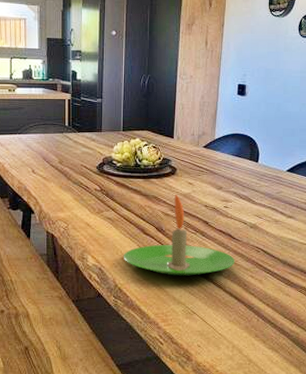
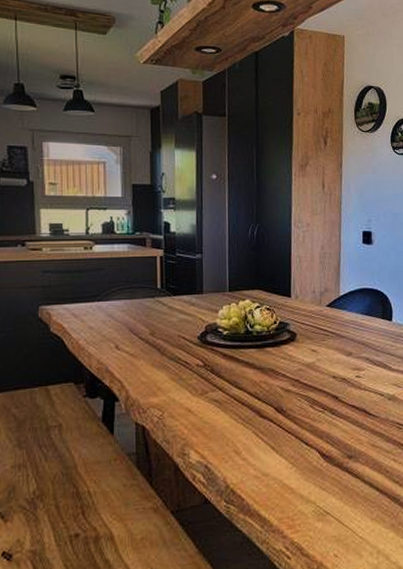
candle: present [123,194,235,276] -> none [235,365,374,468]

